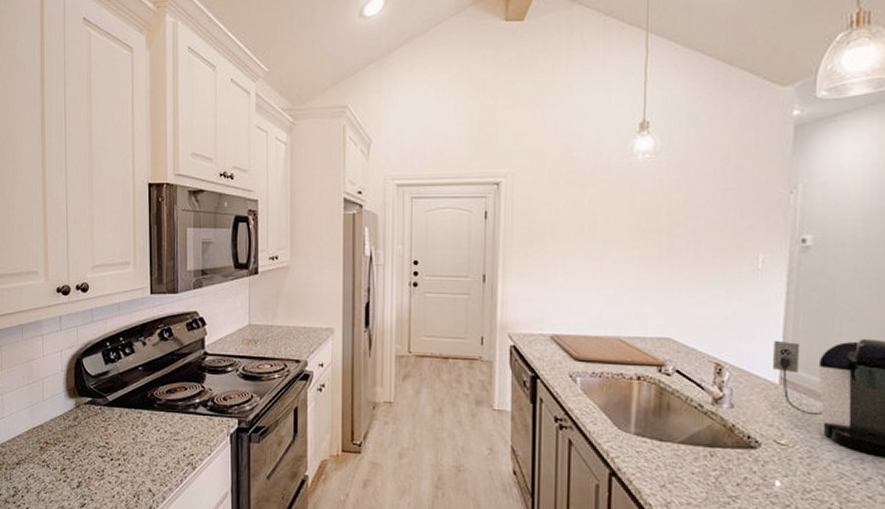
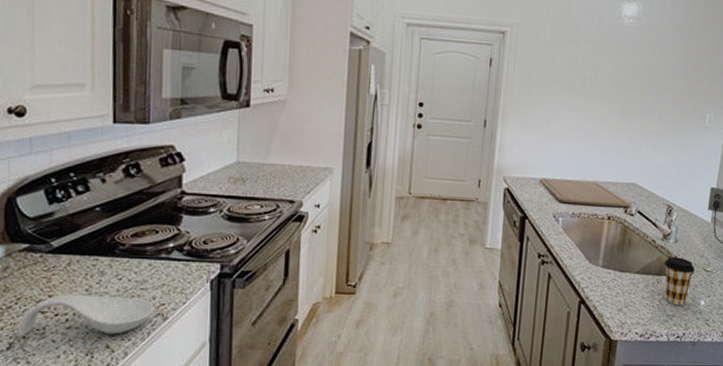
spoon rest: none [84,441,186,480] -> present [17,294,155,337]
coffee cup: none [718,425,762,486] -> present [664,257,695,306]

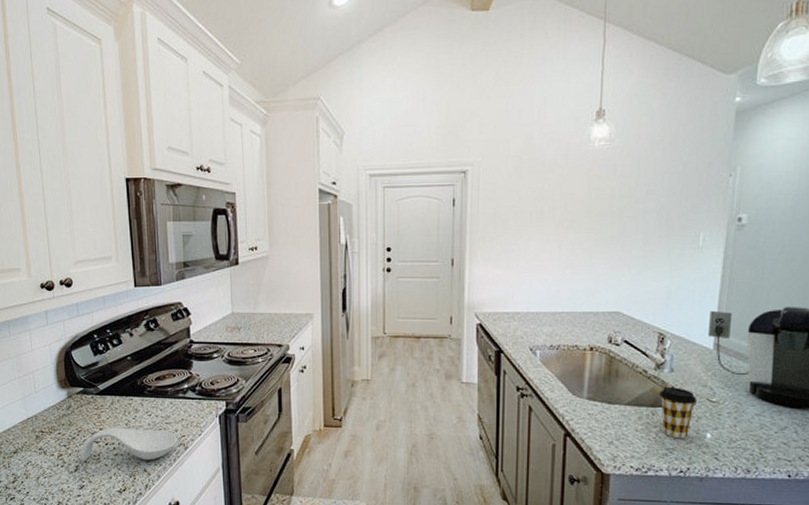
chopping board: present [539,178,631,208] -> none [512,312,615,338]

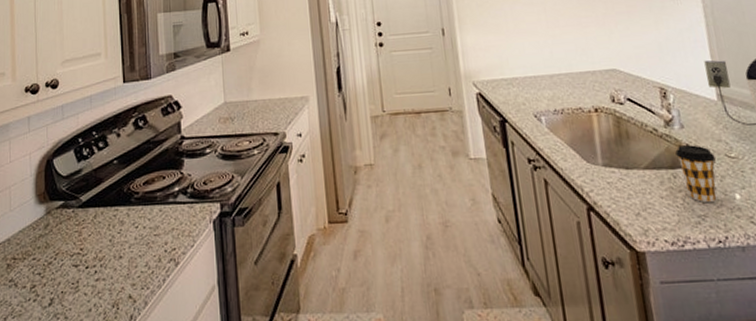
spoon rest: present [80,427,178,461] -> none [56,244,168,292]

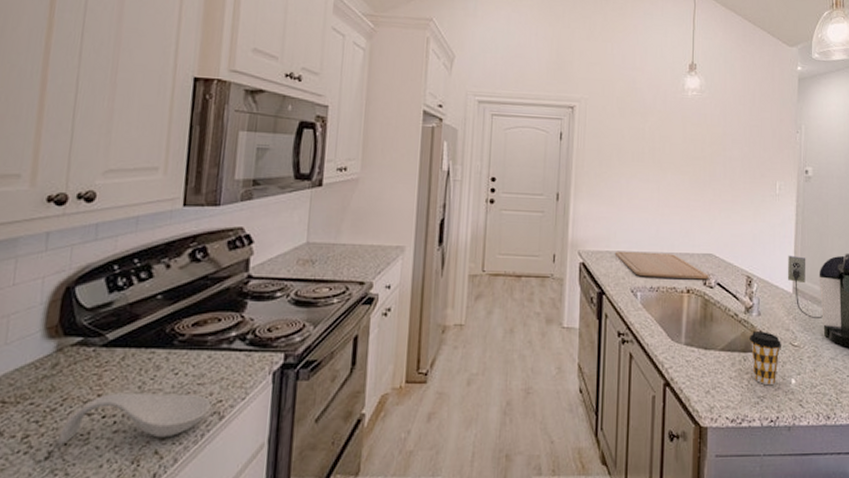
spoon rest: none [56,244,168,292] -> present [58,392,212,444]
chopping board: none [510,73,617,101] -> present [614,251,709,280]

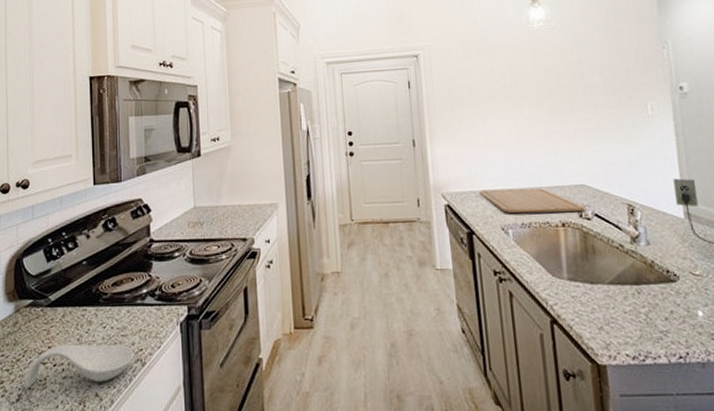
coffee cup: present [750,332,781,386] -> none [640,262,680,319]

